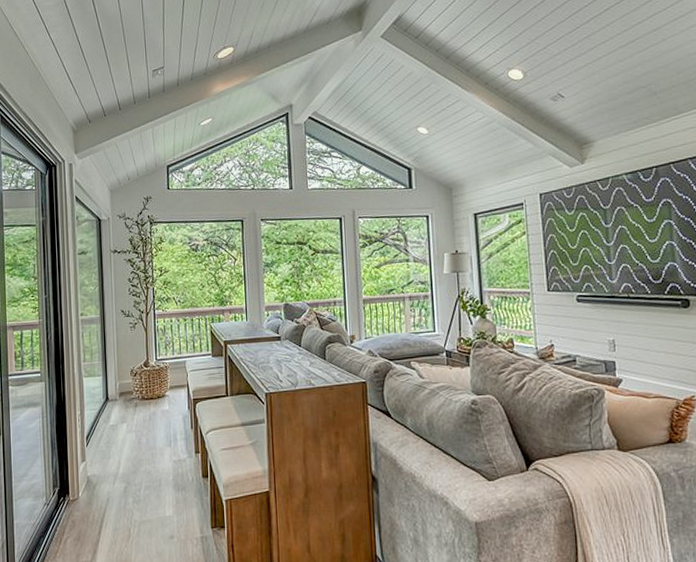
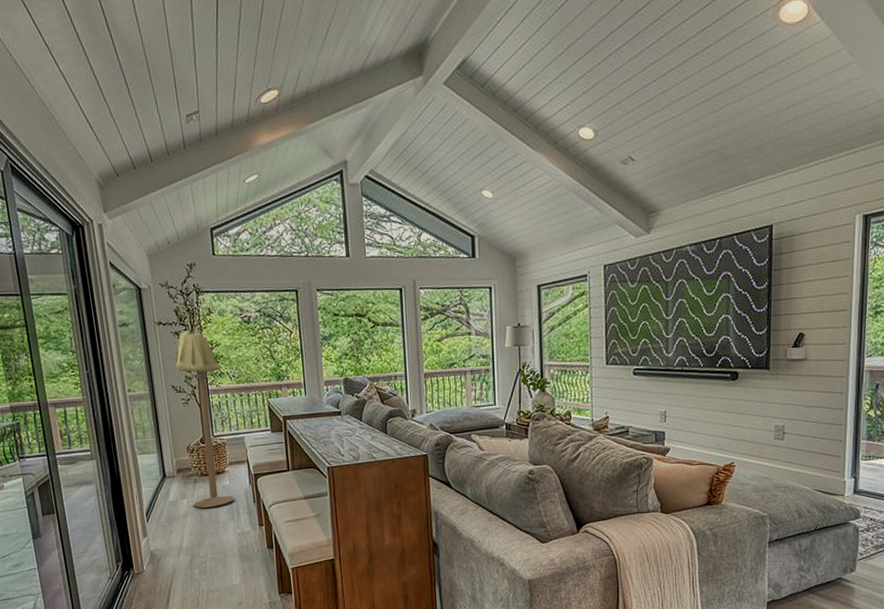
floor lamp: none [126,258,173,433] -> present [174,330,235,508]

